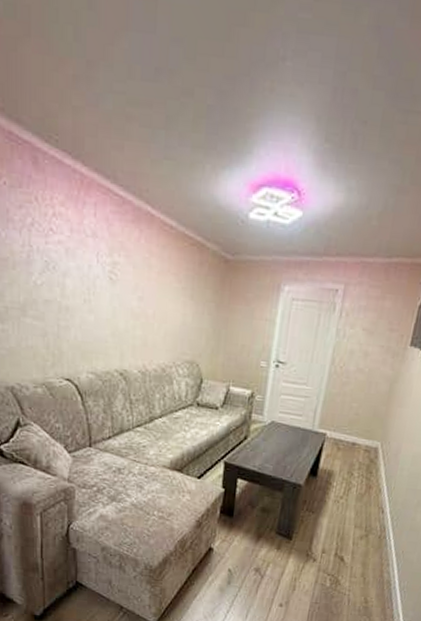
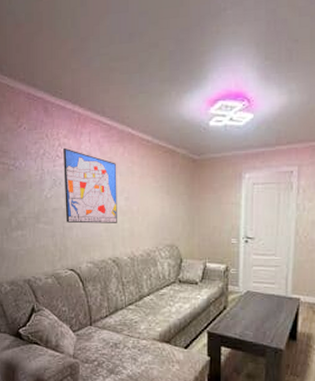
wall art: none [59,219,130,328] -> present [63,147,117,224]

